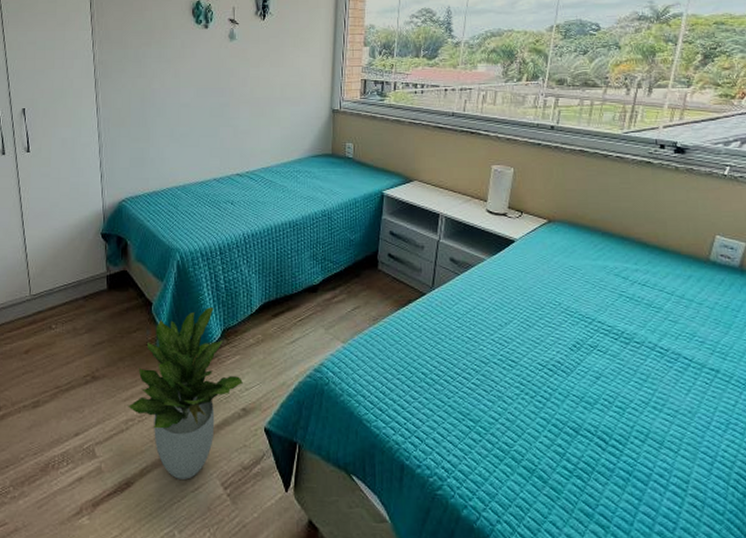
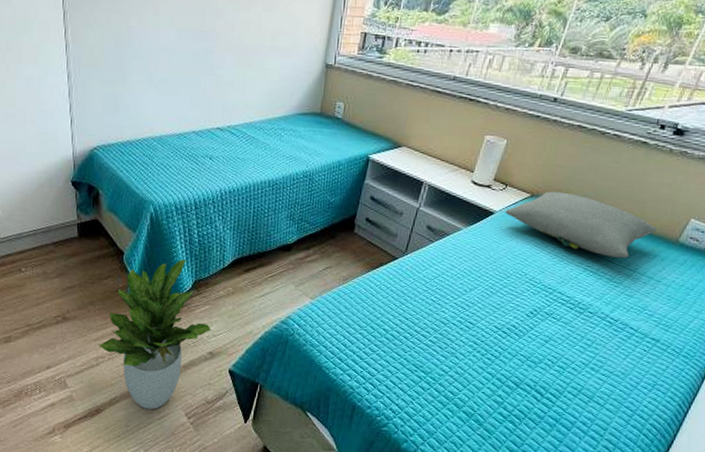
pillow: none [525,216,685,280] -> present [505,191,658,258]

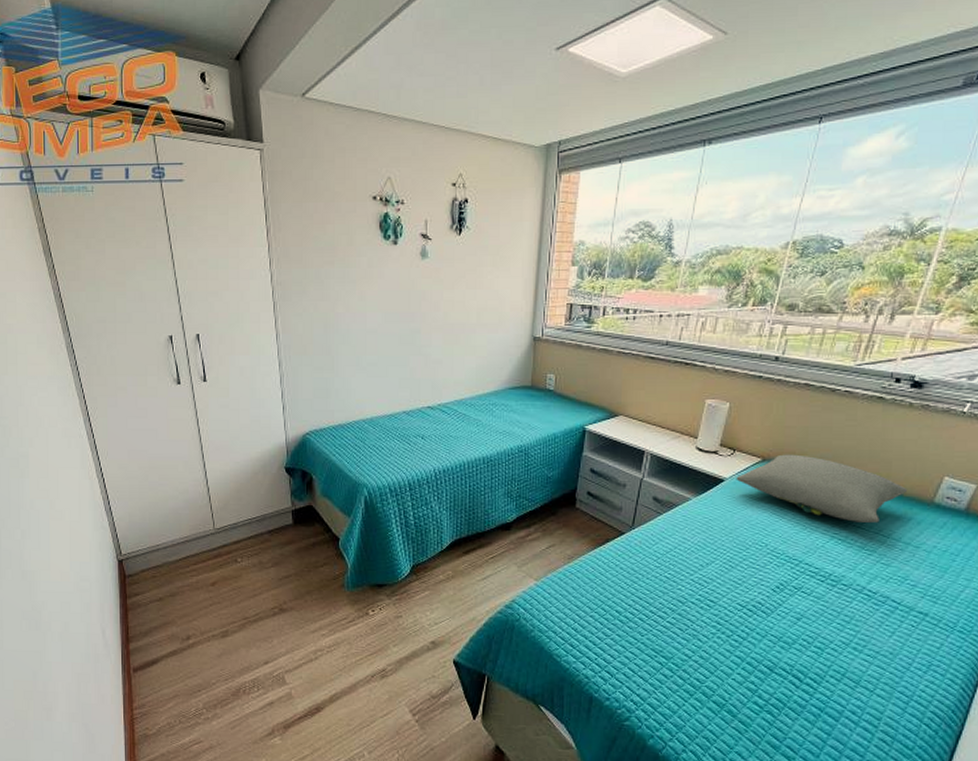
potted plant: present [97,260,211,409] -> none [315,543,432,706]

